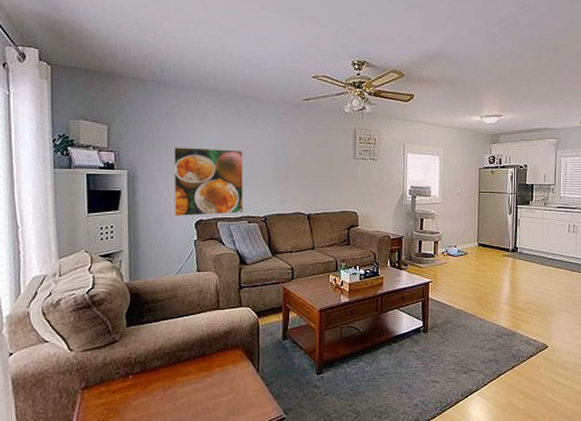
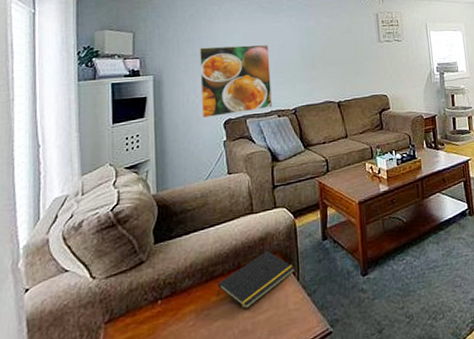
notepad: none [182,344,256,391] -> present [216,251,295,309]

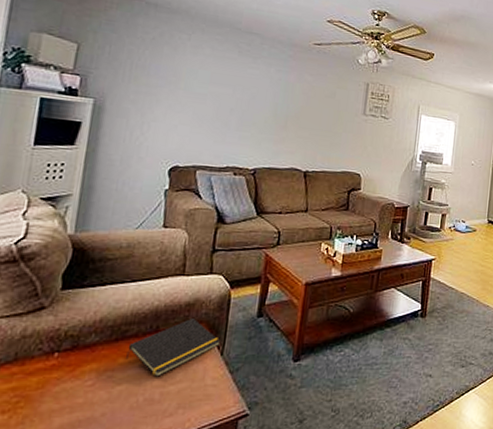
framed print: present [200,44,272,118] -> none [144,78,239,163]

